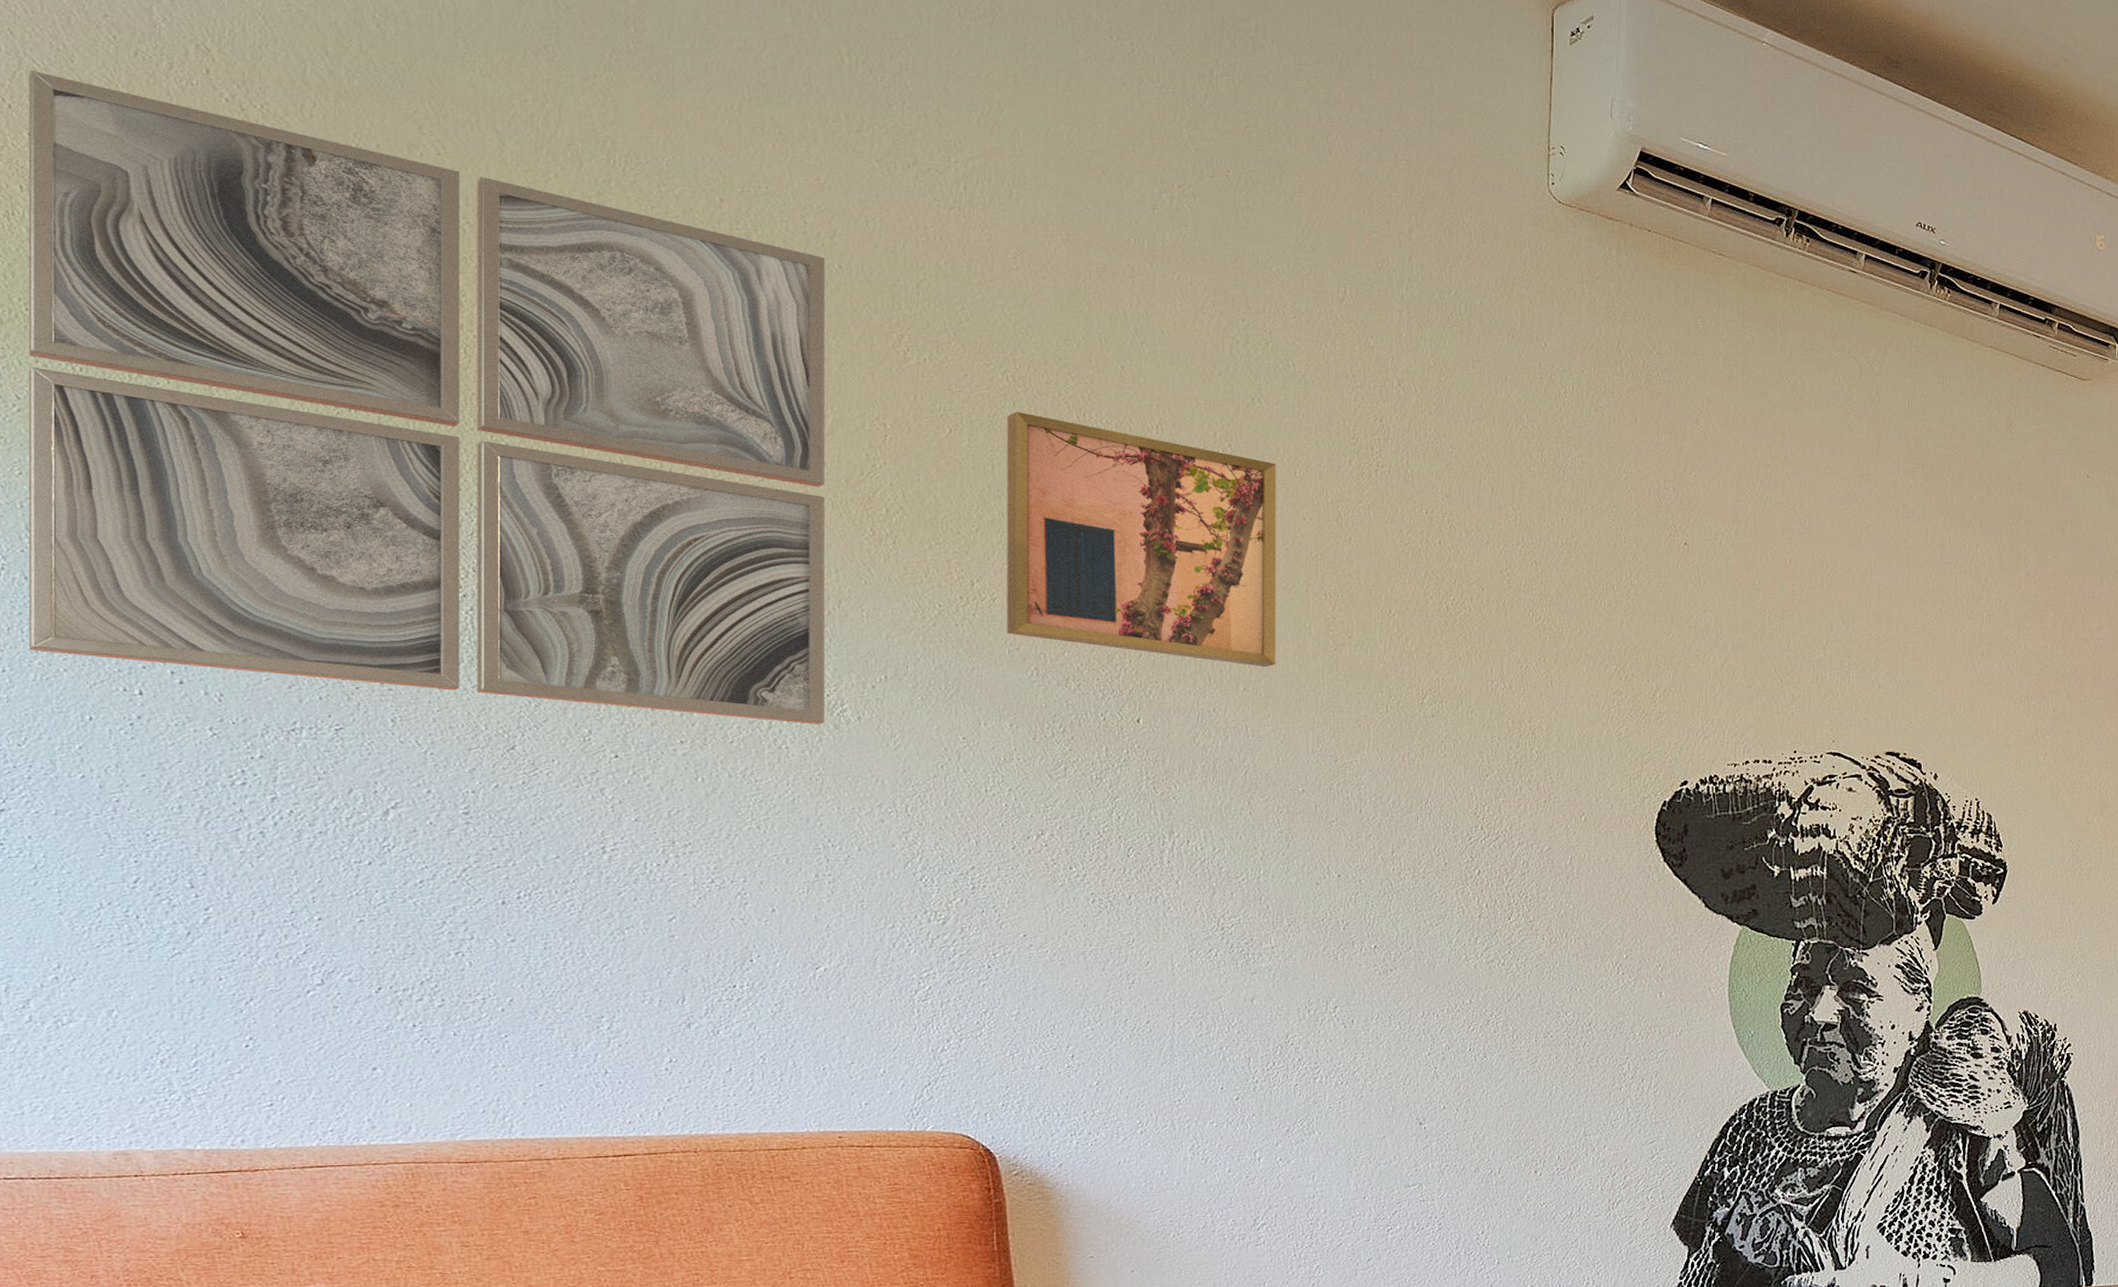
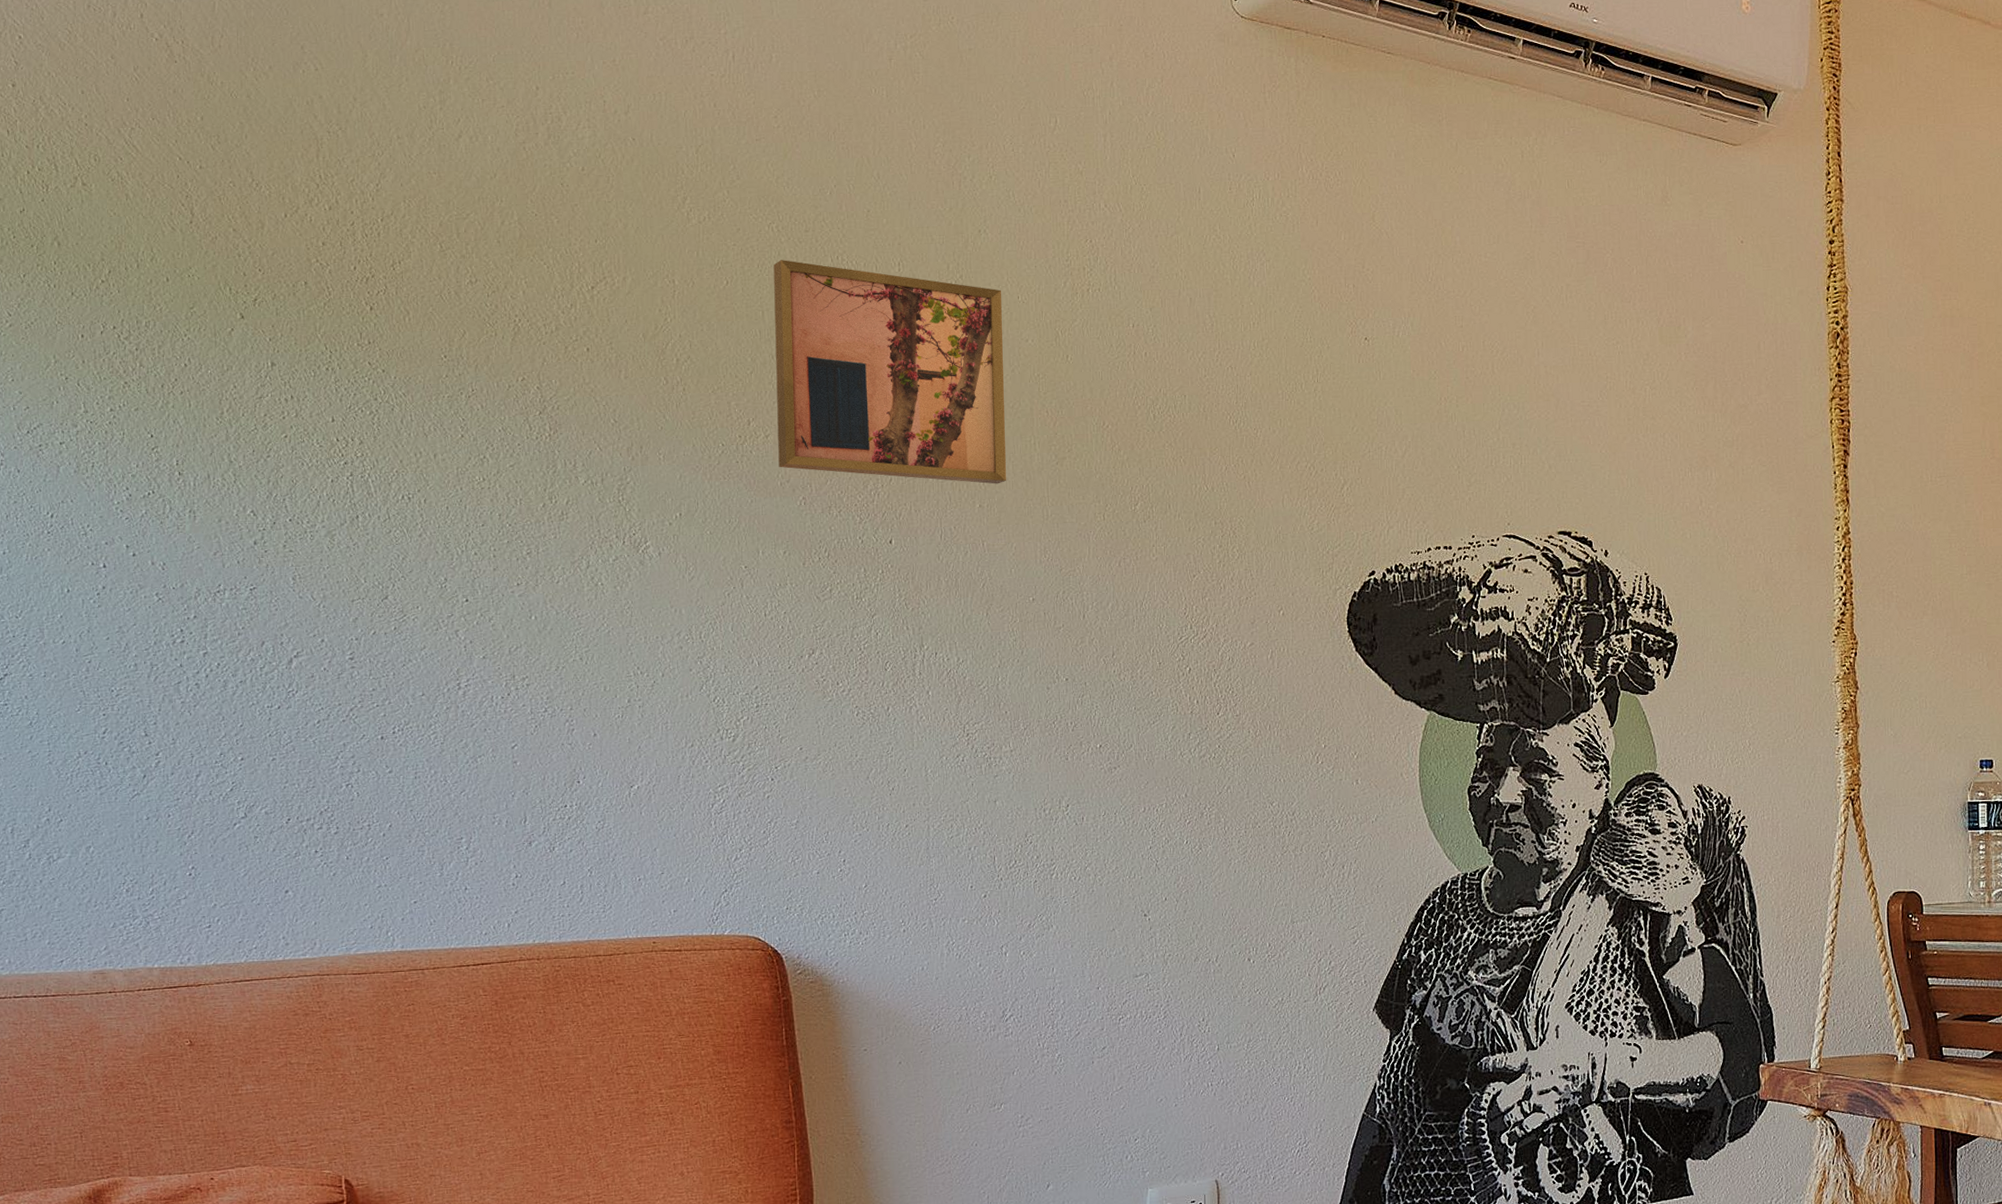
wall art: present [29,71,825,725] -> none [12,30,632,562]

